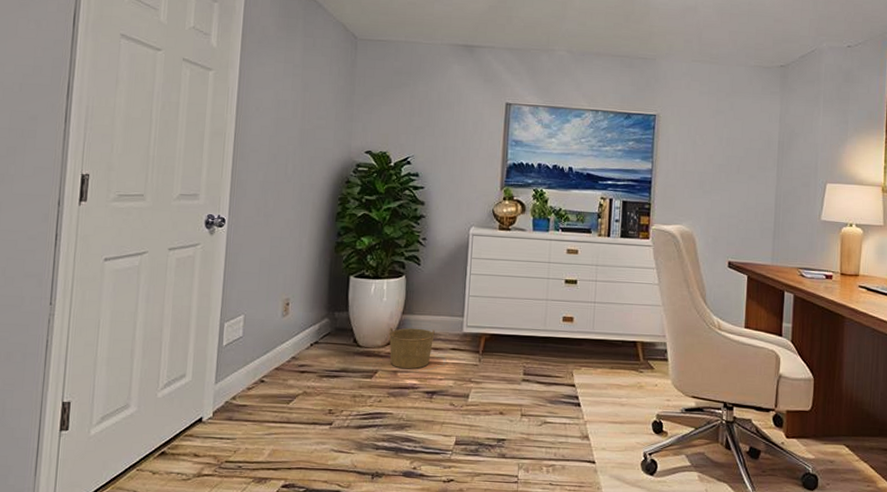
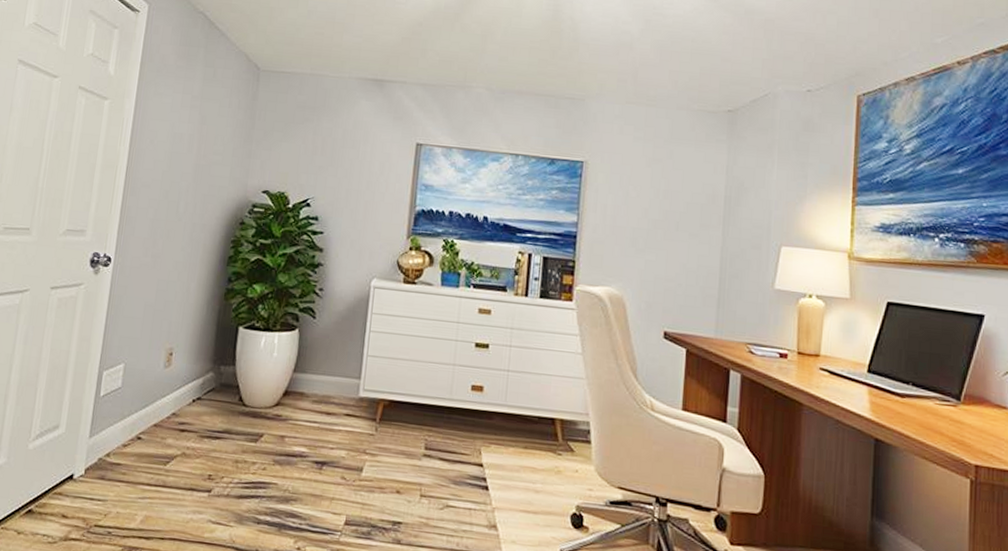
basket: present [389,328,435,370] -> none [277,386,328,435]

